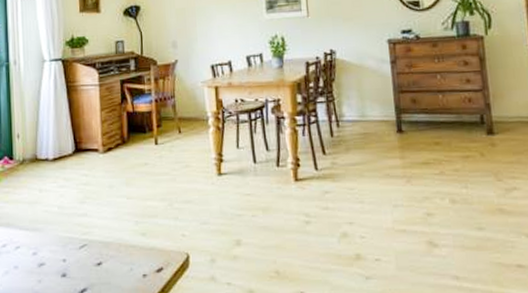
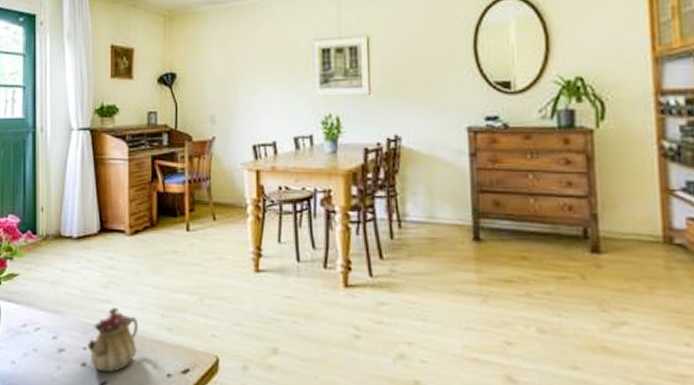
teapot: none [66,220,115,280] -> present [86,307,139,373]

